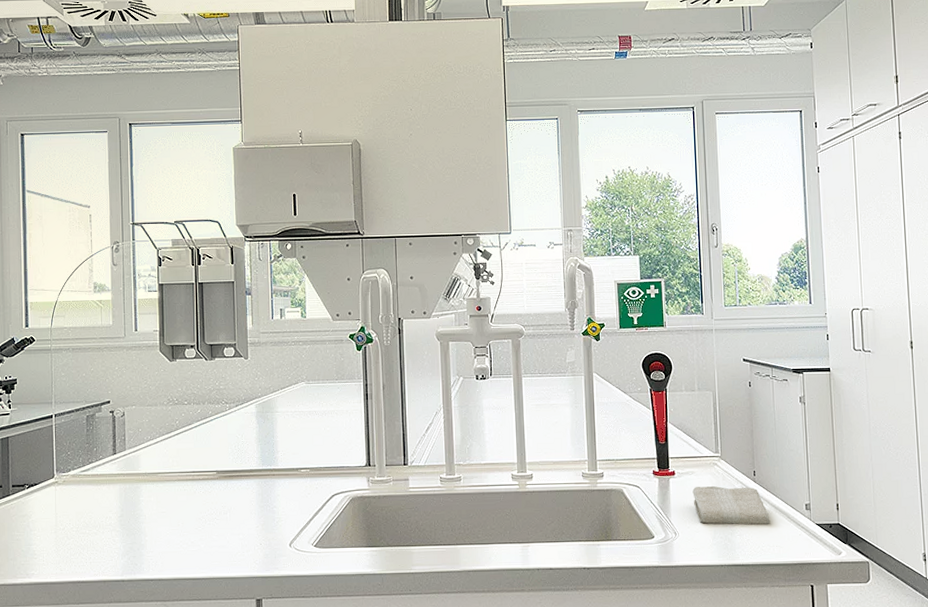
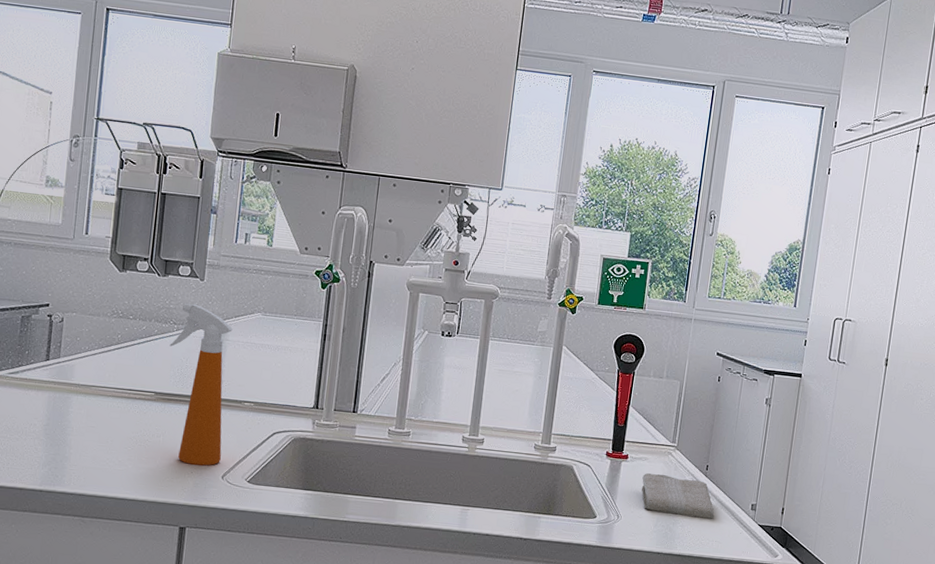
spray bottle: none [224,382,287,537] -> present [170,303,233,466]

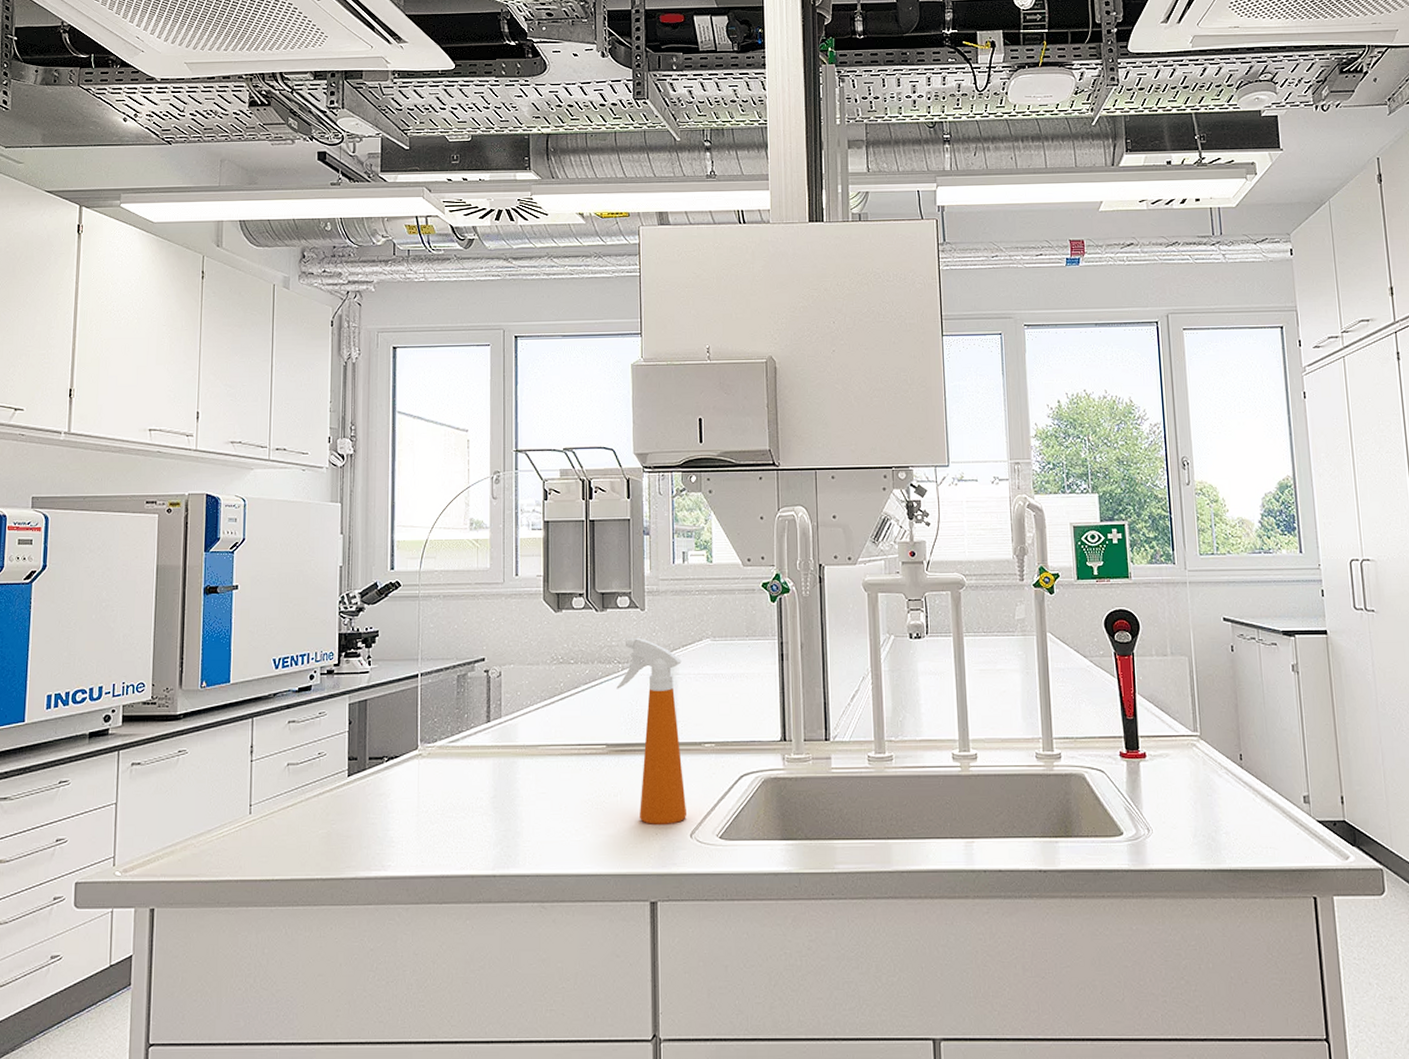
washcloth: present [641,473,714,519] -> none [1167,771,1262,821]

